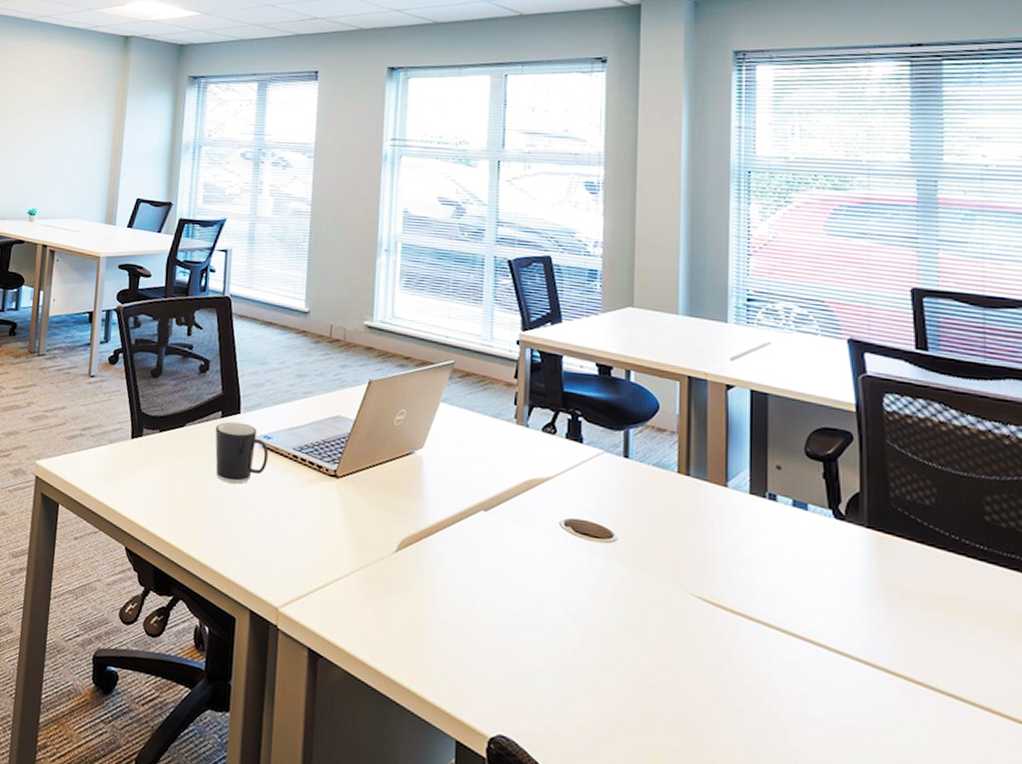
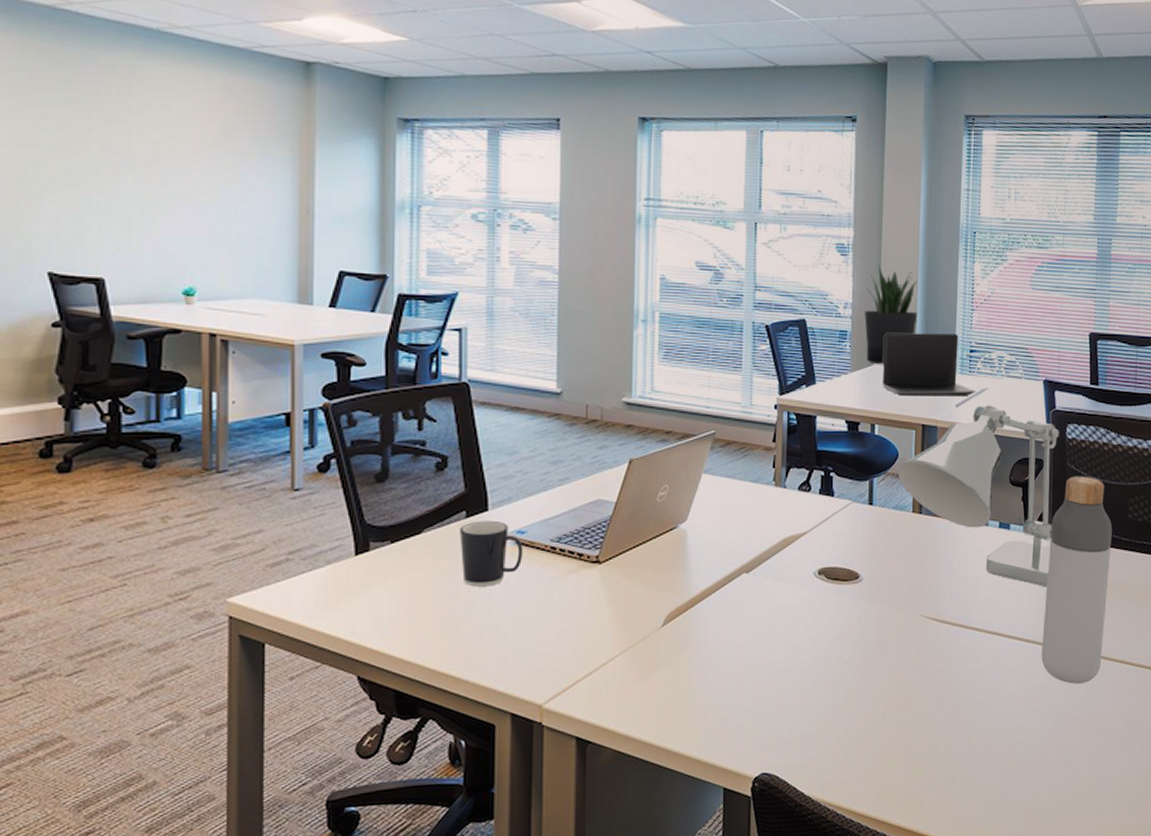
planter: none [617,204,681,308] -> present [864,265,918,365]
laptop computer: none [639,274,757,349] -> present [883,332,976,396]
desk lamp: none [658,362,874,590] -> present [898,405,1060,587]
bottle: none [860,457,960,726] -> present [1041,476,1112,684]

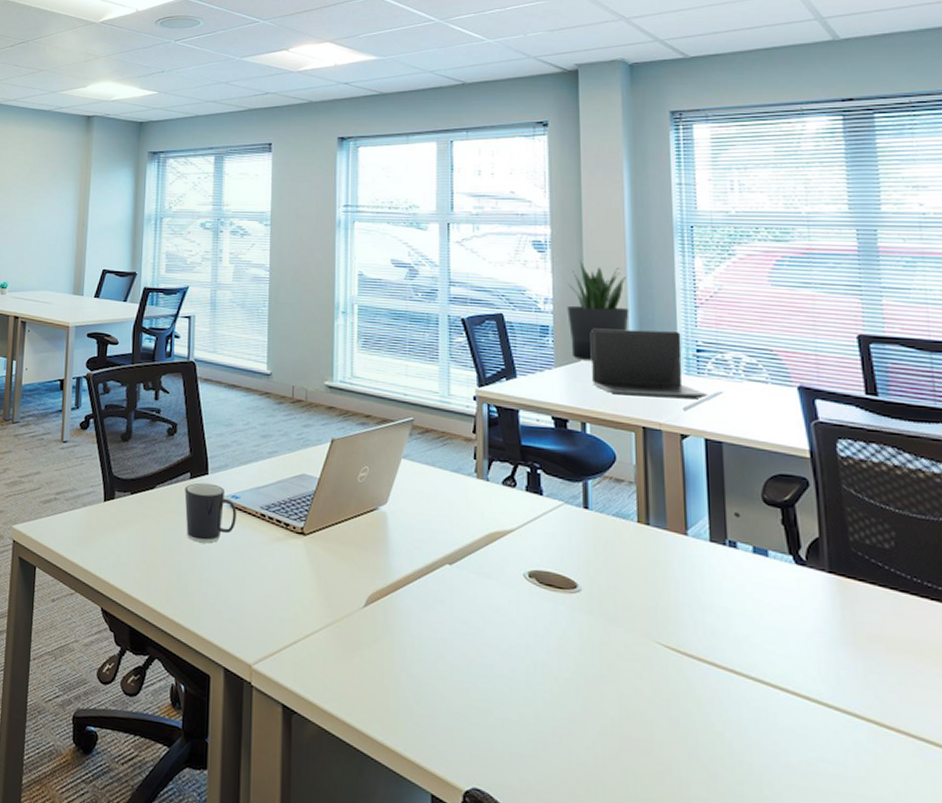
desk lamp: present [898,405,1060,587] -> none [616,411,831,635]
bottle: present [1041,476,1112,684] -> none [827,501,927,771]

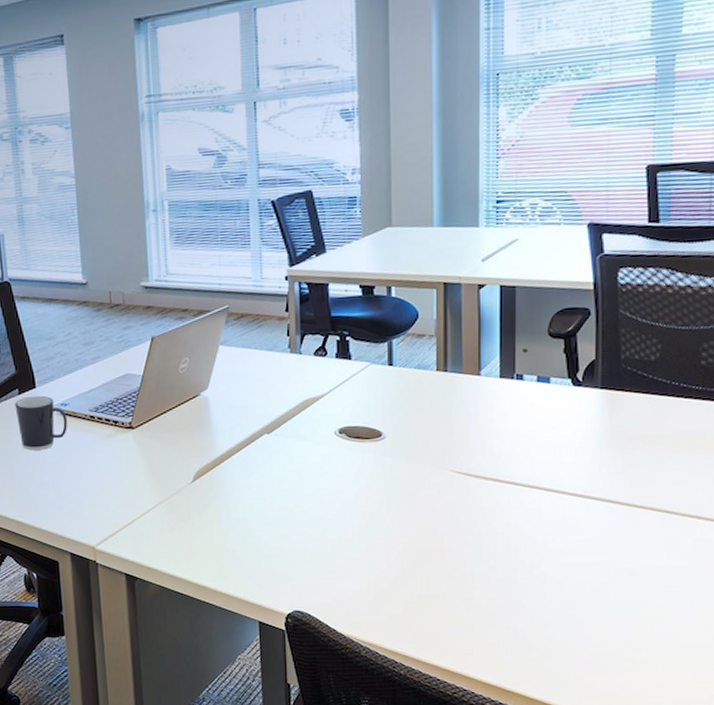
planter: present [567,261,629,362] -> none [374,125,434,227]
laptop computer: present [591,328,708,399] -> none [397,186,505,256]

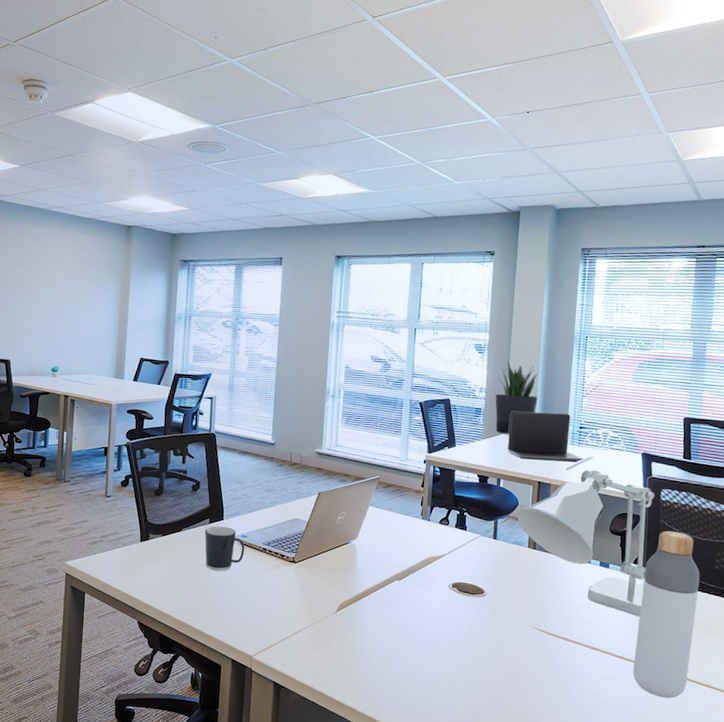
planter: none [374,125,434,227] -> present [495,360,539,435]
laptop computer: none [397,186,505,256] -> present [508,411,584,462]
desk lamp: none [418,256,610,441] -> present [517,470,655,617]
bottle: none [591,322,680,538] -> present [633,530,700,698]

